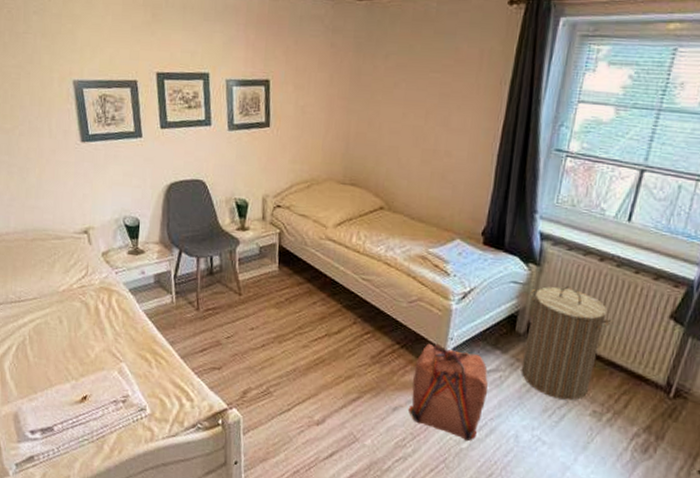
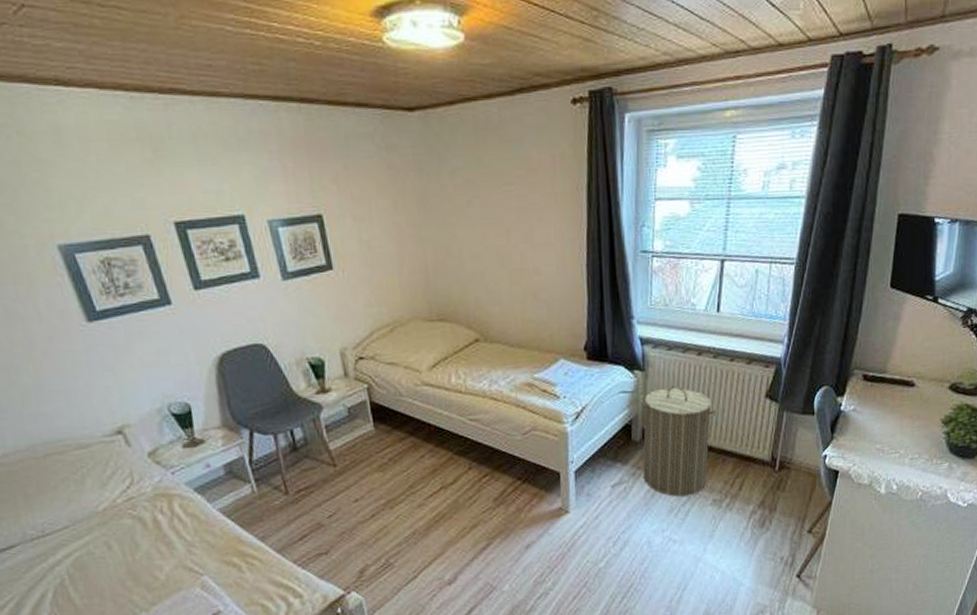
backpack: present [409,343,488,442] -> none [540,469,616,560]

